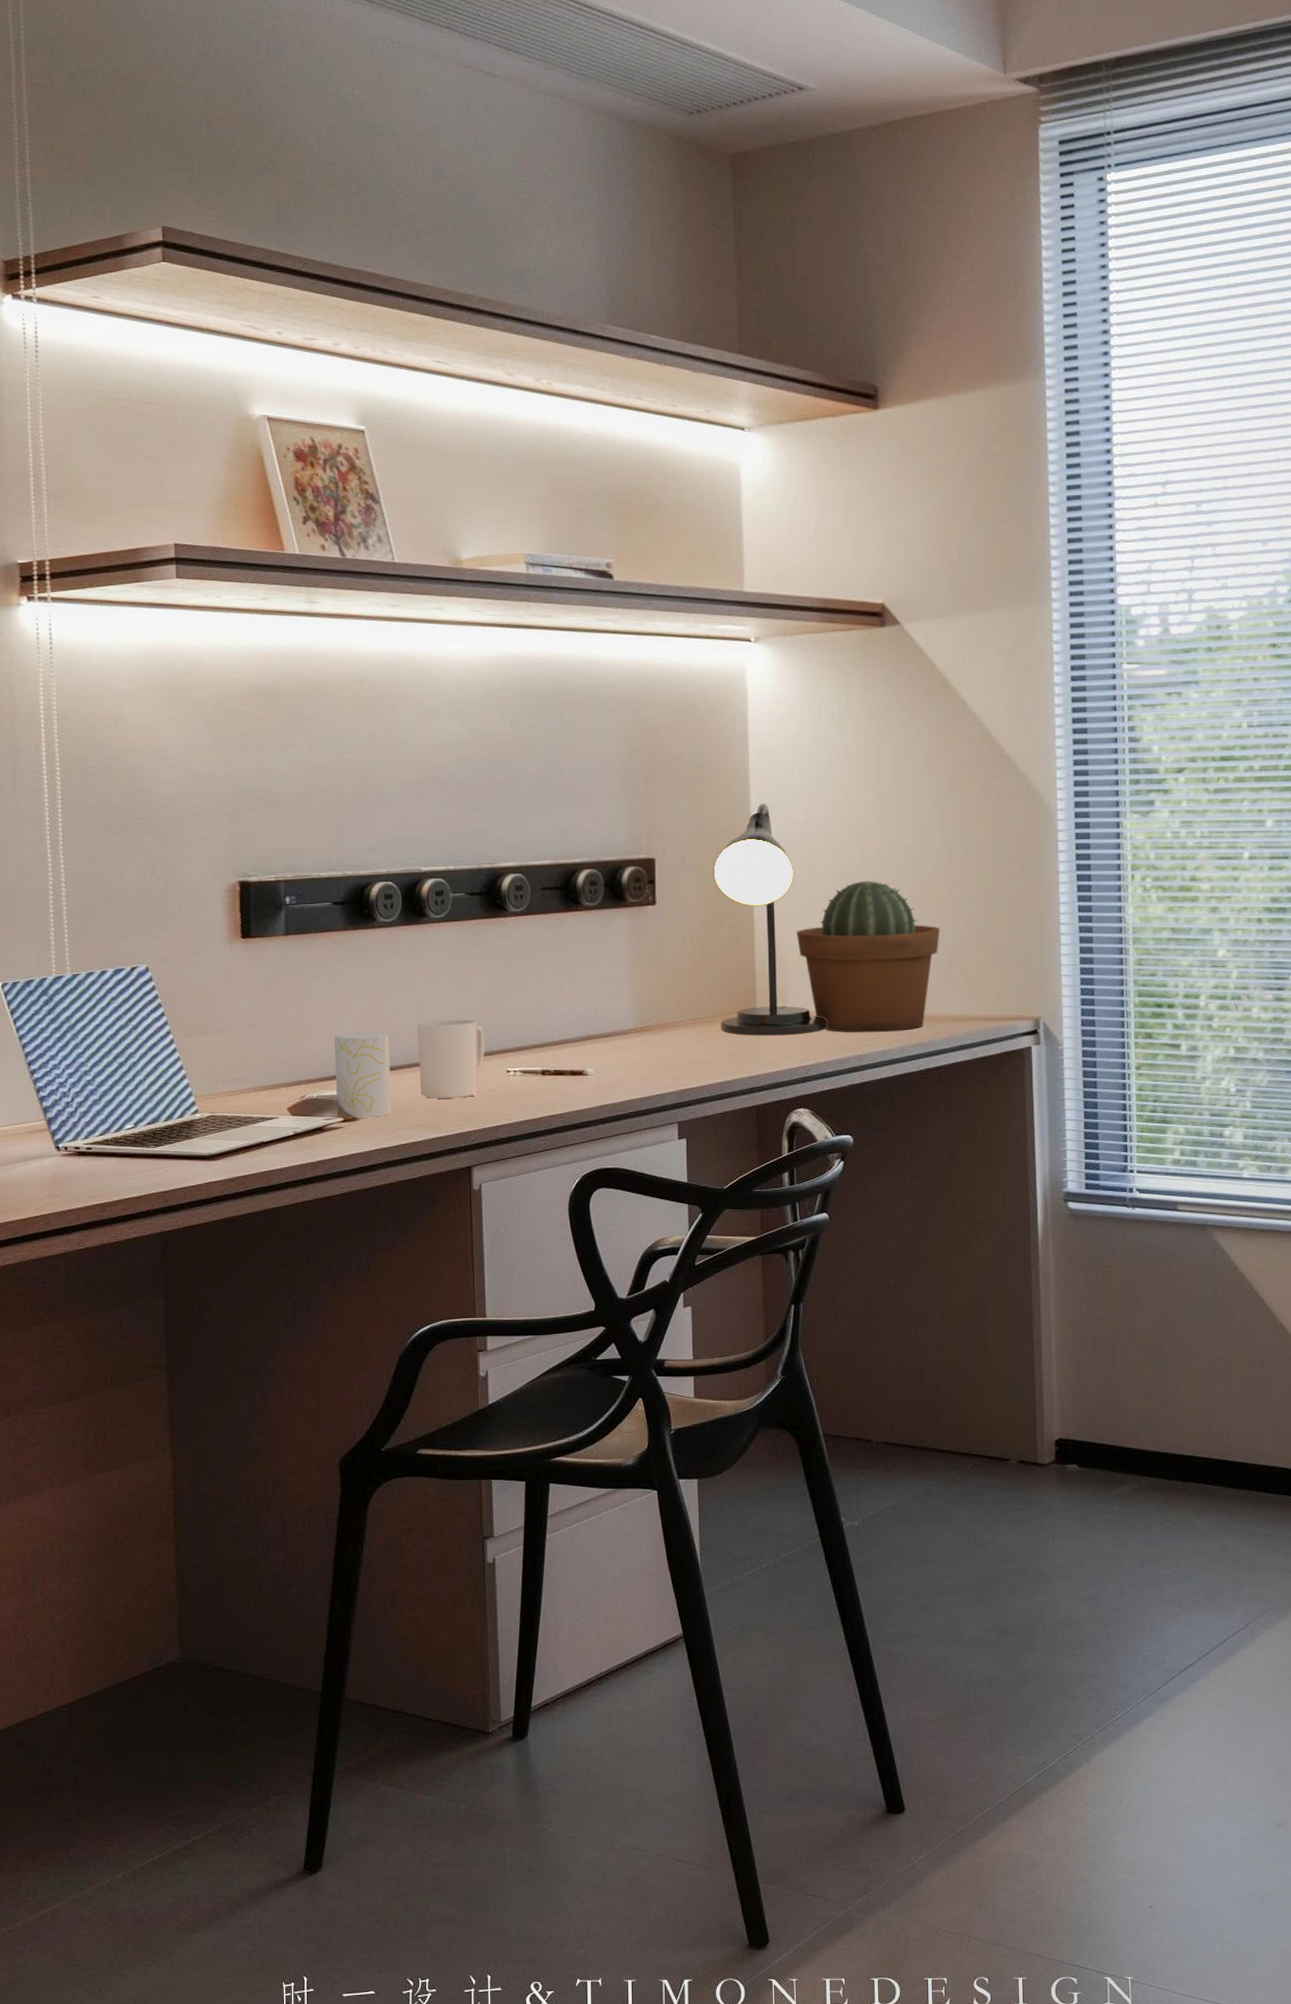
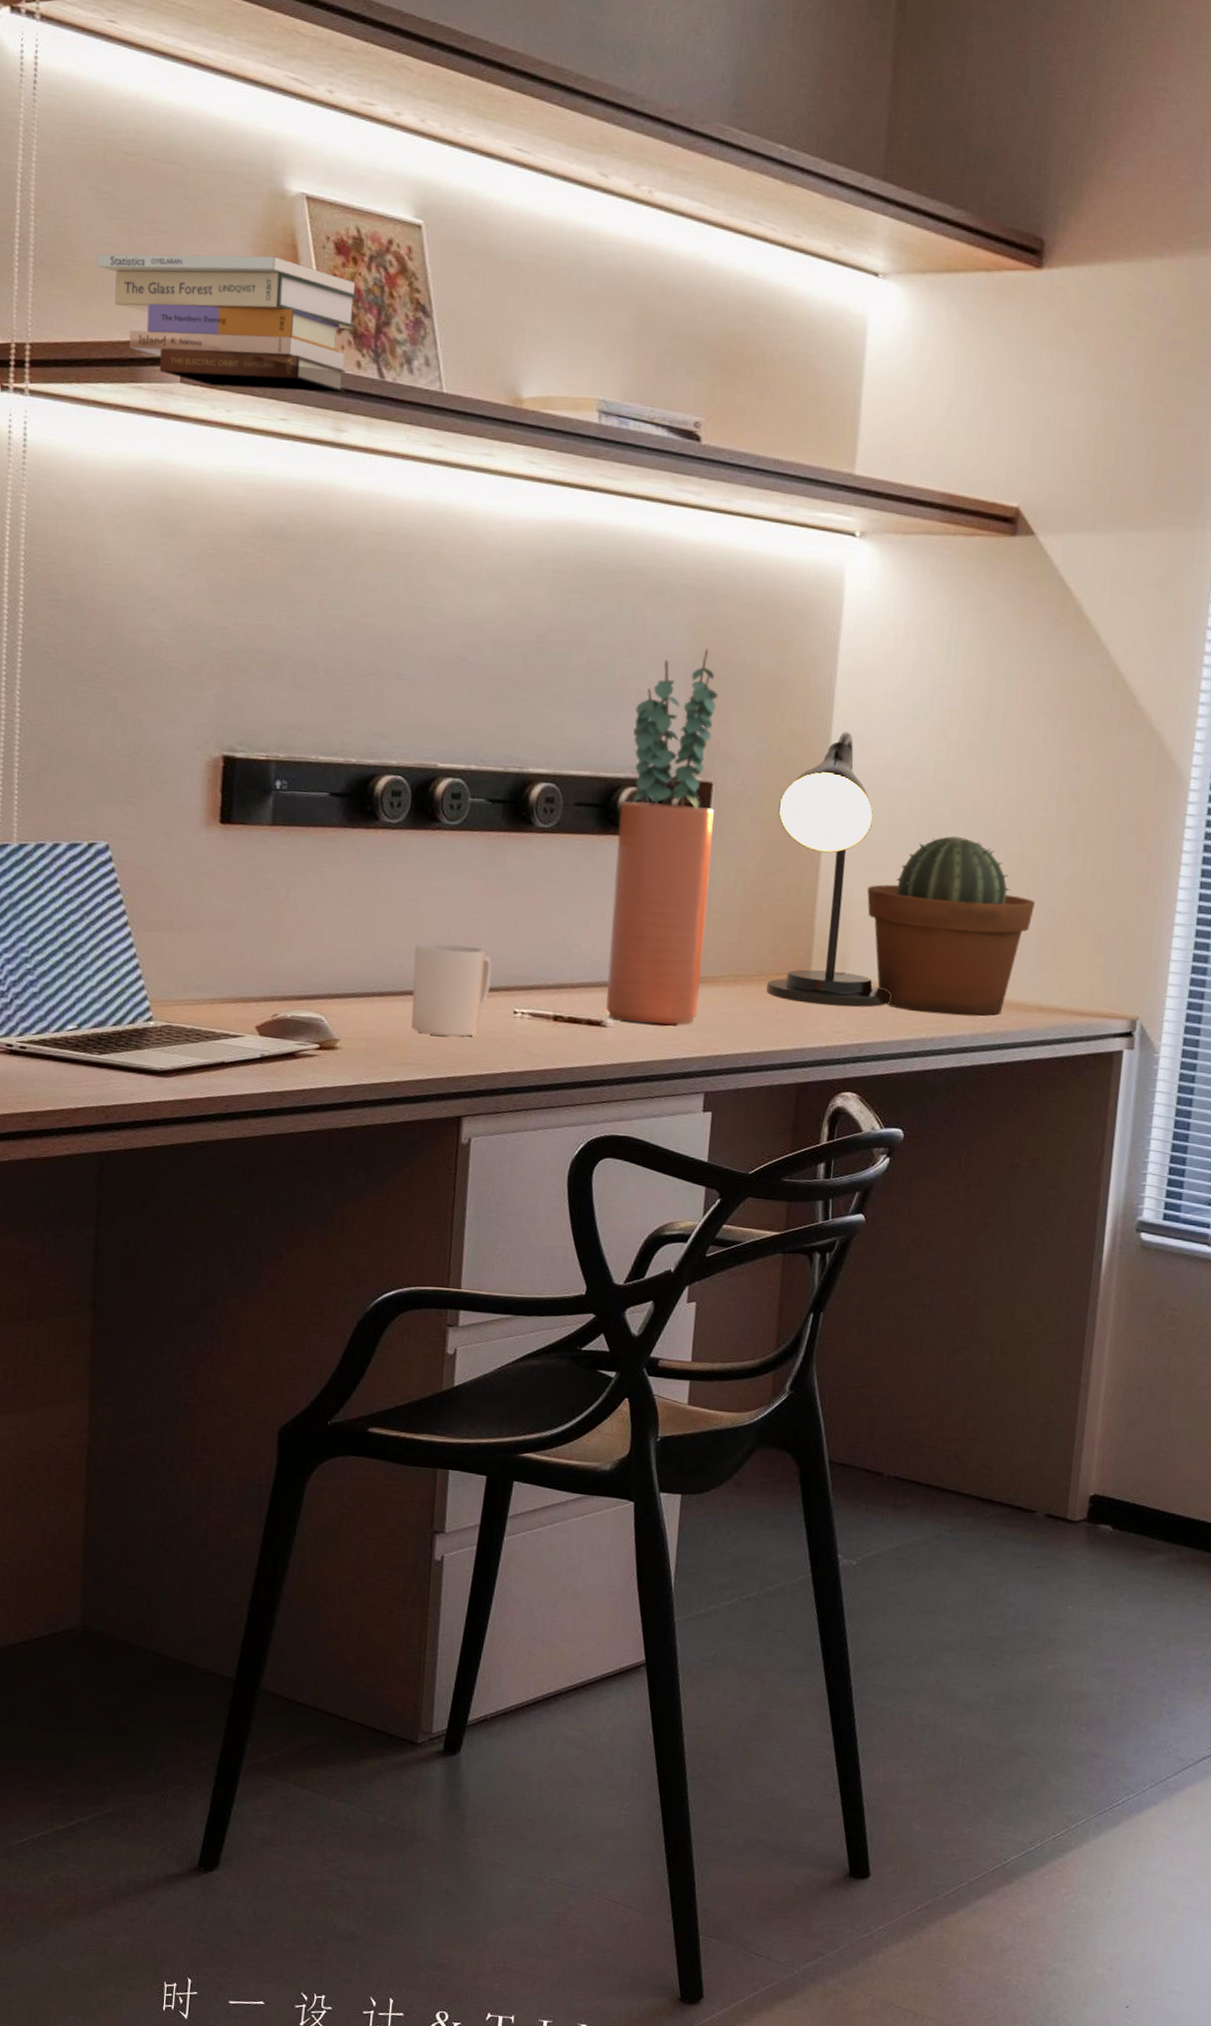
books: none [98,468,317,578] -> present [96,253,357,393]
cup: present [335,1032,392,1118] -> none [312,947,381,1048]
vase: none [578,747,664,1069] -> present [606,649,718,1026]

